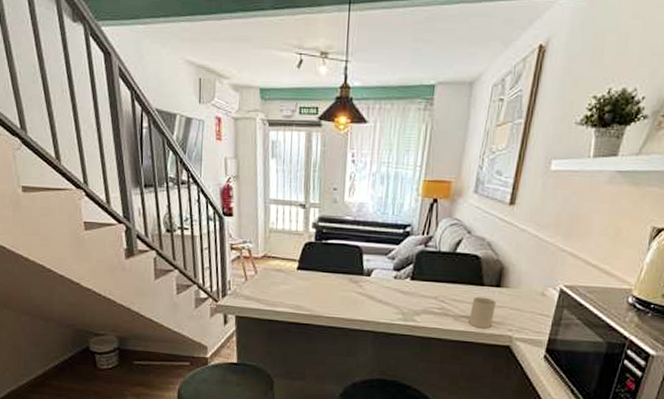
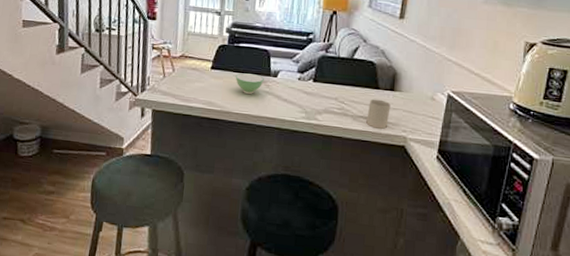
bowl: none [324,273,356,296] -> present [235,73,264,94]

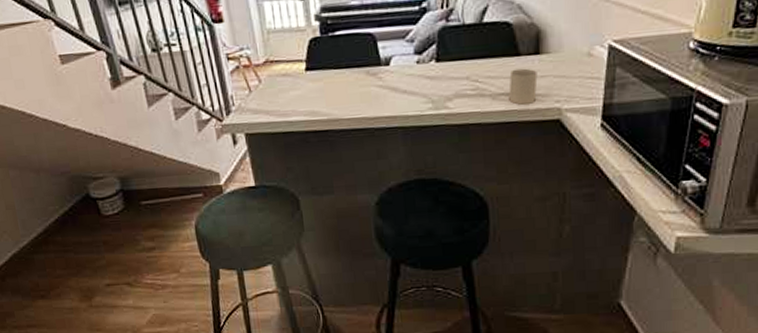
bowl: present [235,73,264,94] -> none [337,66,374,93]

